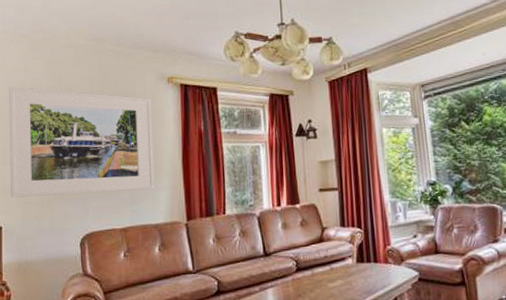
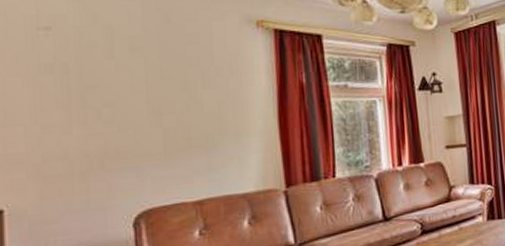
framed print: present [9,87,155,198] -> none [10,24,242,171]

